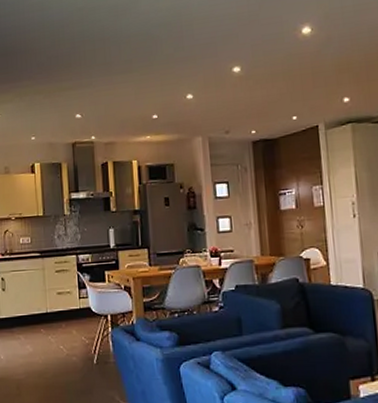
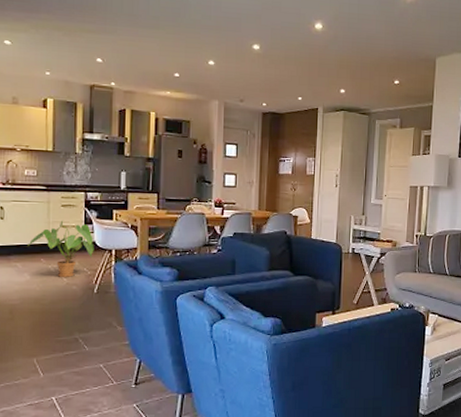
house plant: none [28,286,90,349] -> present [28,220,94,278]

